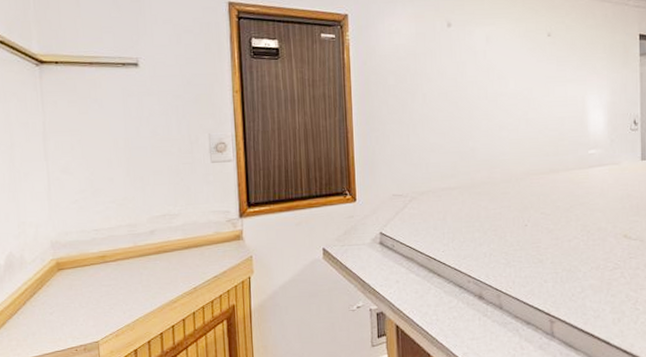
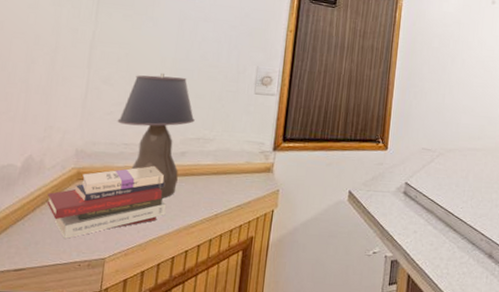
books: none [34,247,147,327] -> present [47,165,167,239]
table lamp: none [83,154,157,278] -> present [117,72,195,198]

